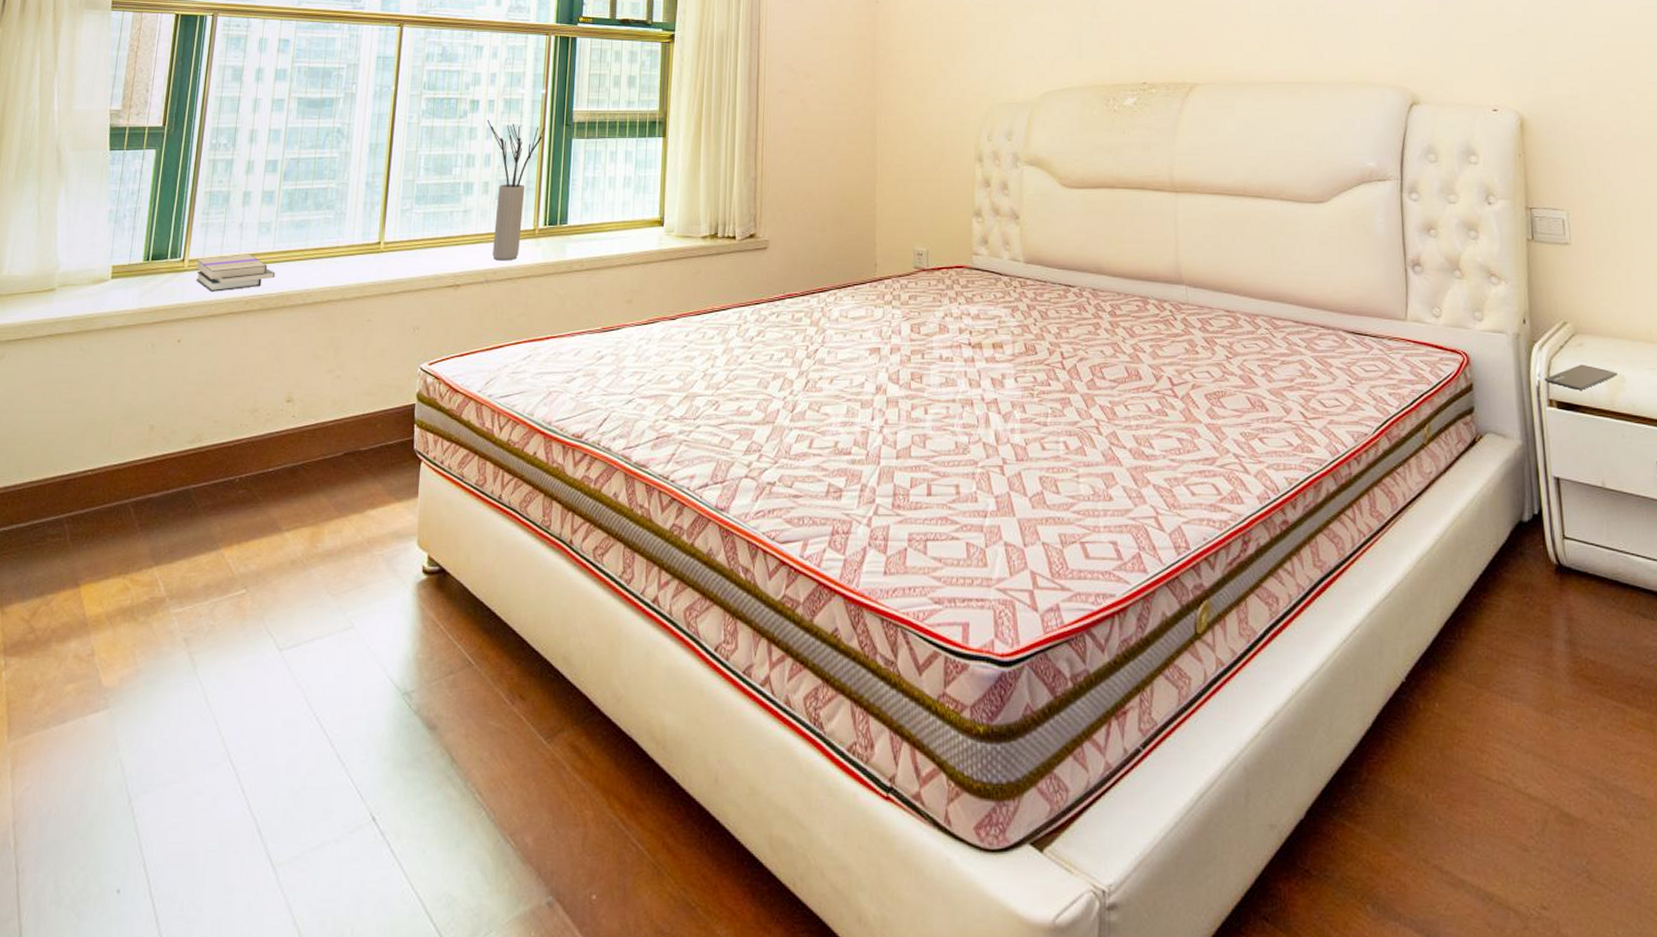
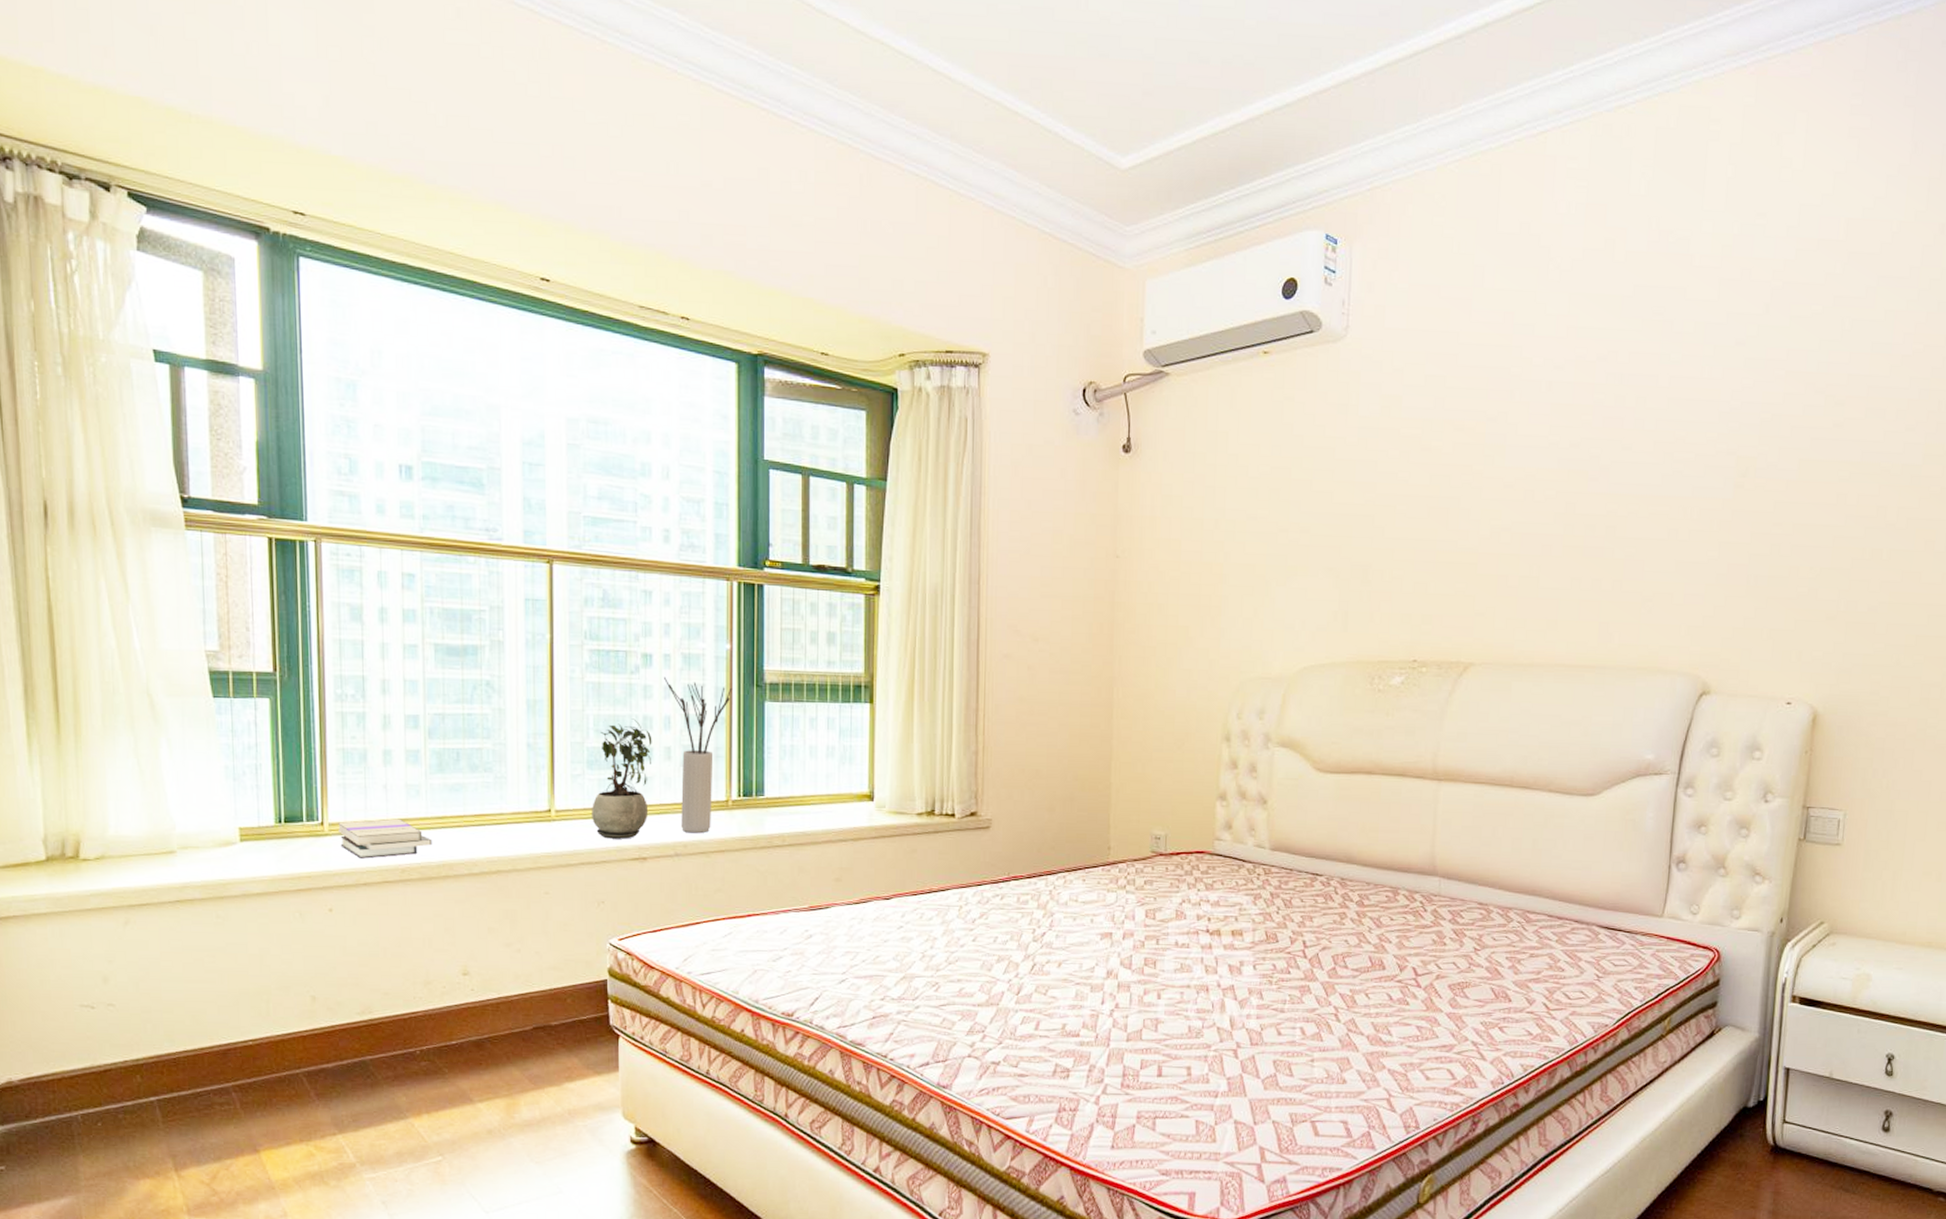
potted plant: none [415,157,474,268] -> present [592,718,652,839]
smartphone: present [1544,364,1617,390] -> none [1791,962,1864,987]

